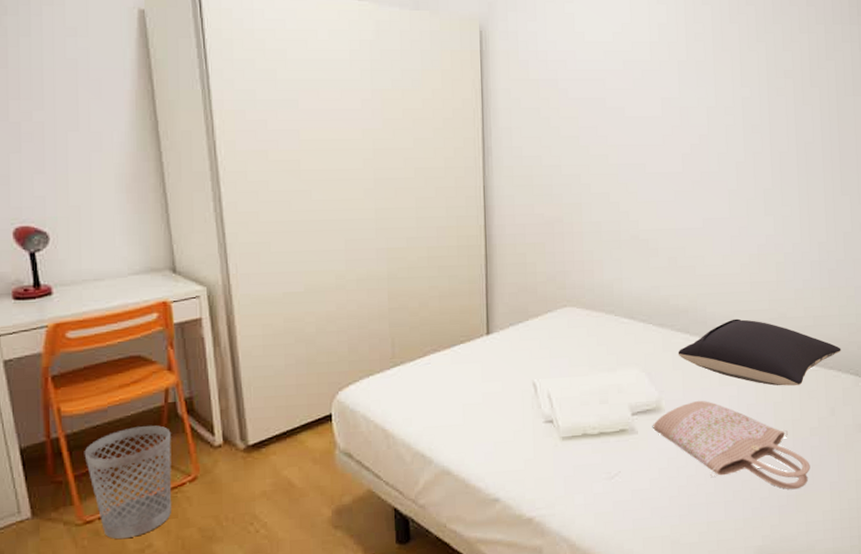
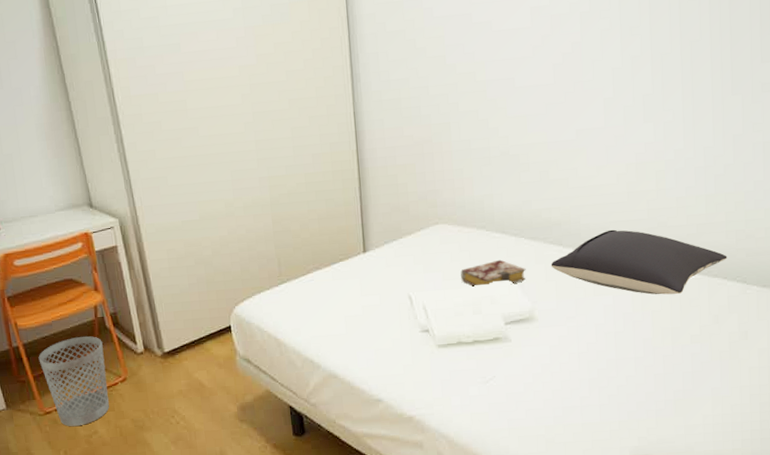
book: none [588,346,654,375] -> present [461,259,526,288]
shopping bag: present [653,400,810,490] -> none [526,310,691,395]

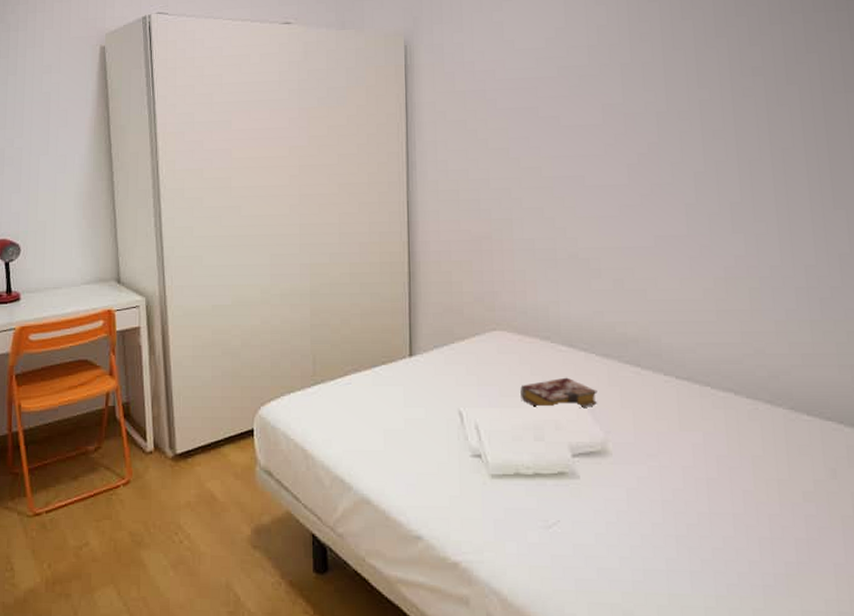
wastebasket: present [38,336,109,427] -> none [37,427,109,535]
pillow: present [550,229,728,295] -> none [626,352,843,437]

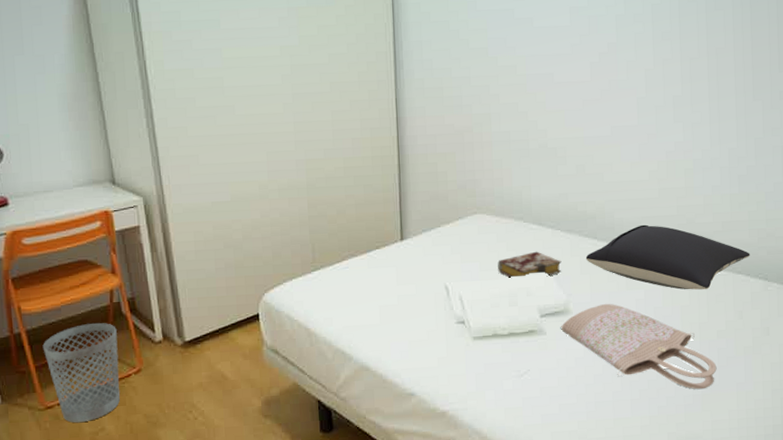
wastebasket: none [37,427,109,535] -> present [42,323,121,423]
shopping bag: none [598,445,805,567] -> present [561,303,717,390]
pillow: none [626,352,843,437] -> present [585,224,750,290]

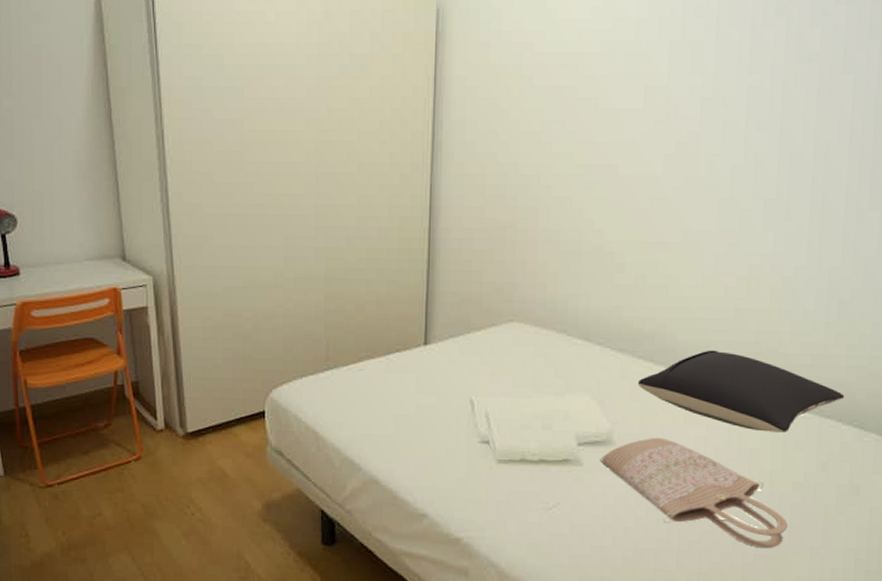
wastebasket: present [42,323,121,423] -> none [46,404,119,505]
book: present [498,251,562,279] -> none [532,370,608,400]

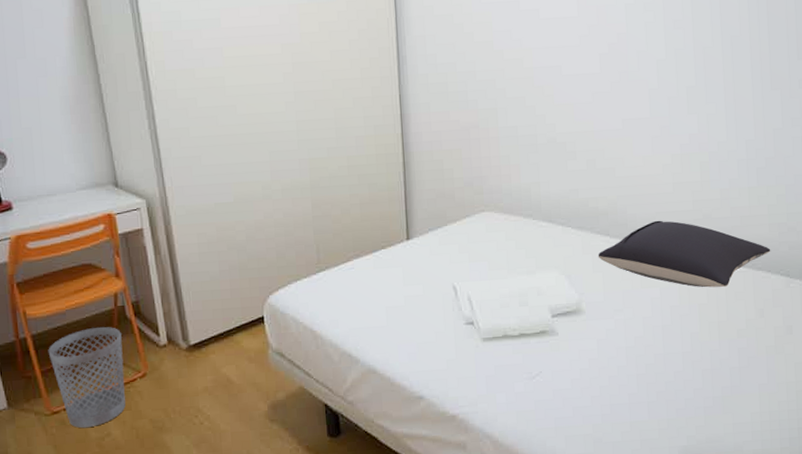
wastebasket: none [46,404,119,505] -> present [48,327,126,428]
shopping bag: present [601,437,788,549] -> none [573,302,738,391]

